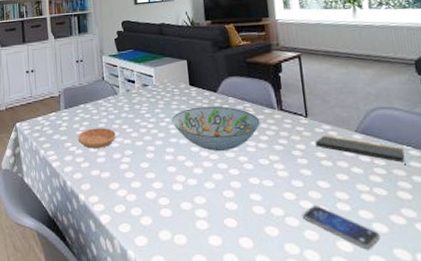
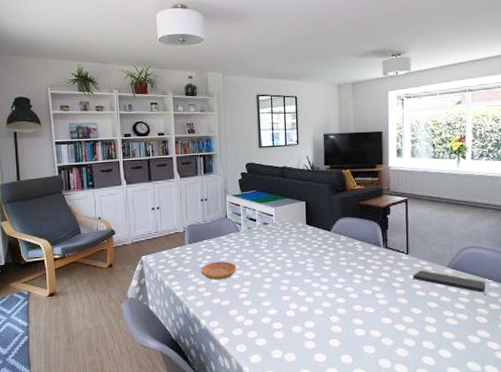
decorative bowl: present [172,106,260,152] -> none [289,243,367,283]
smartphone: present [302,206,381,250] -> none [396,328,459,363]

